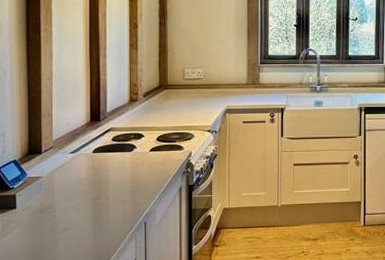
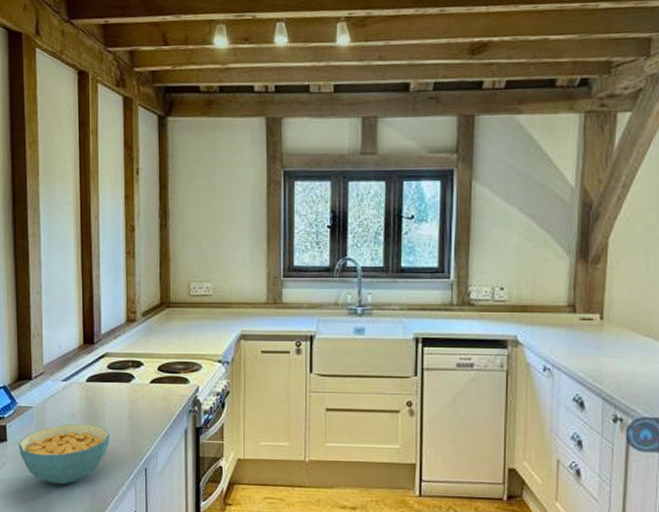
cereal bowl: none [27,188,114,243] -> present [18,423,110,485]

